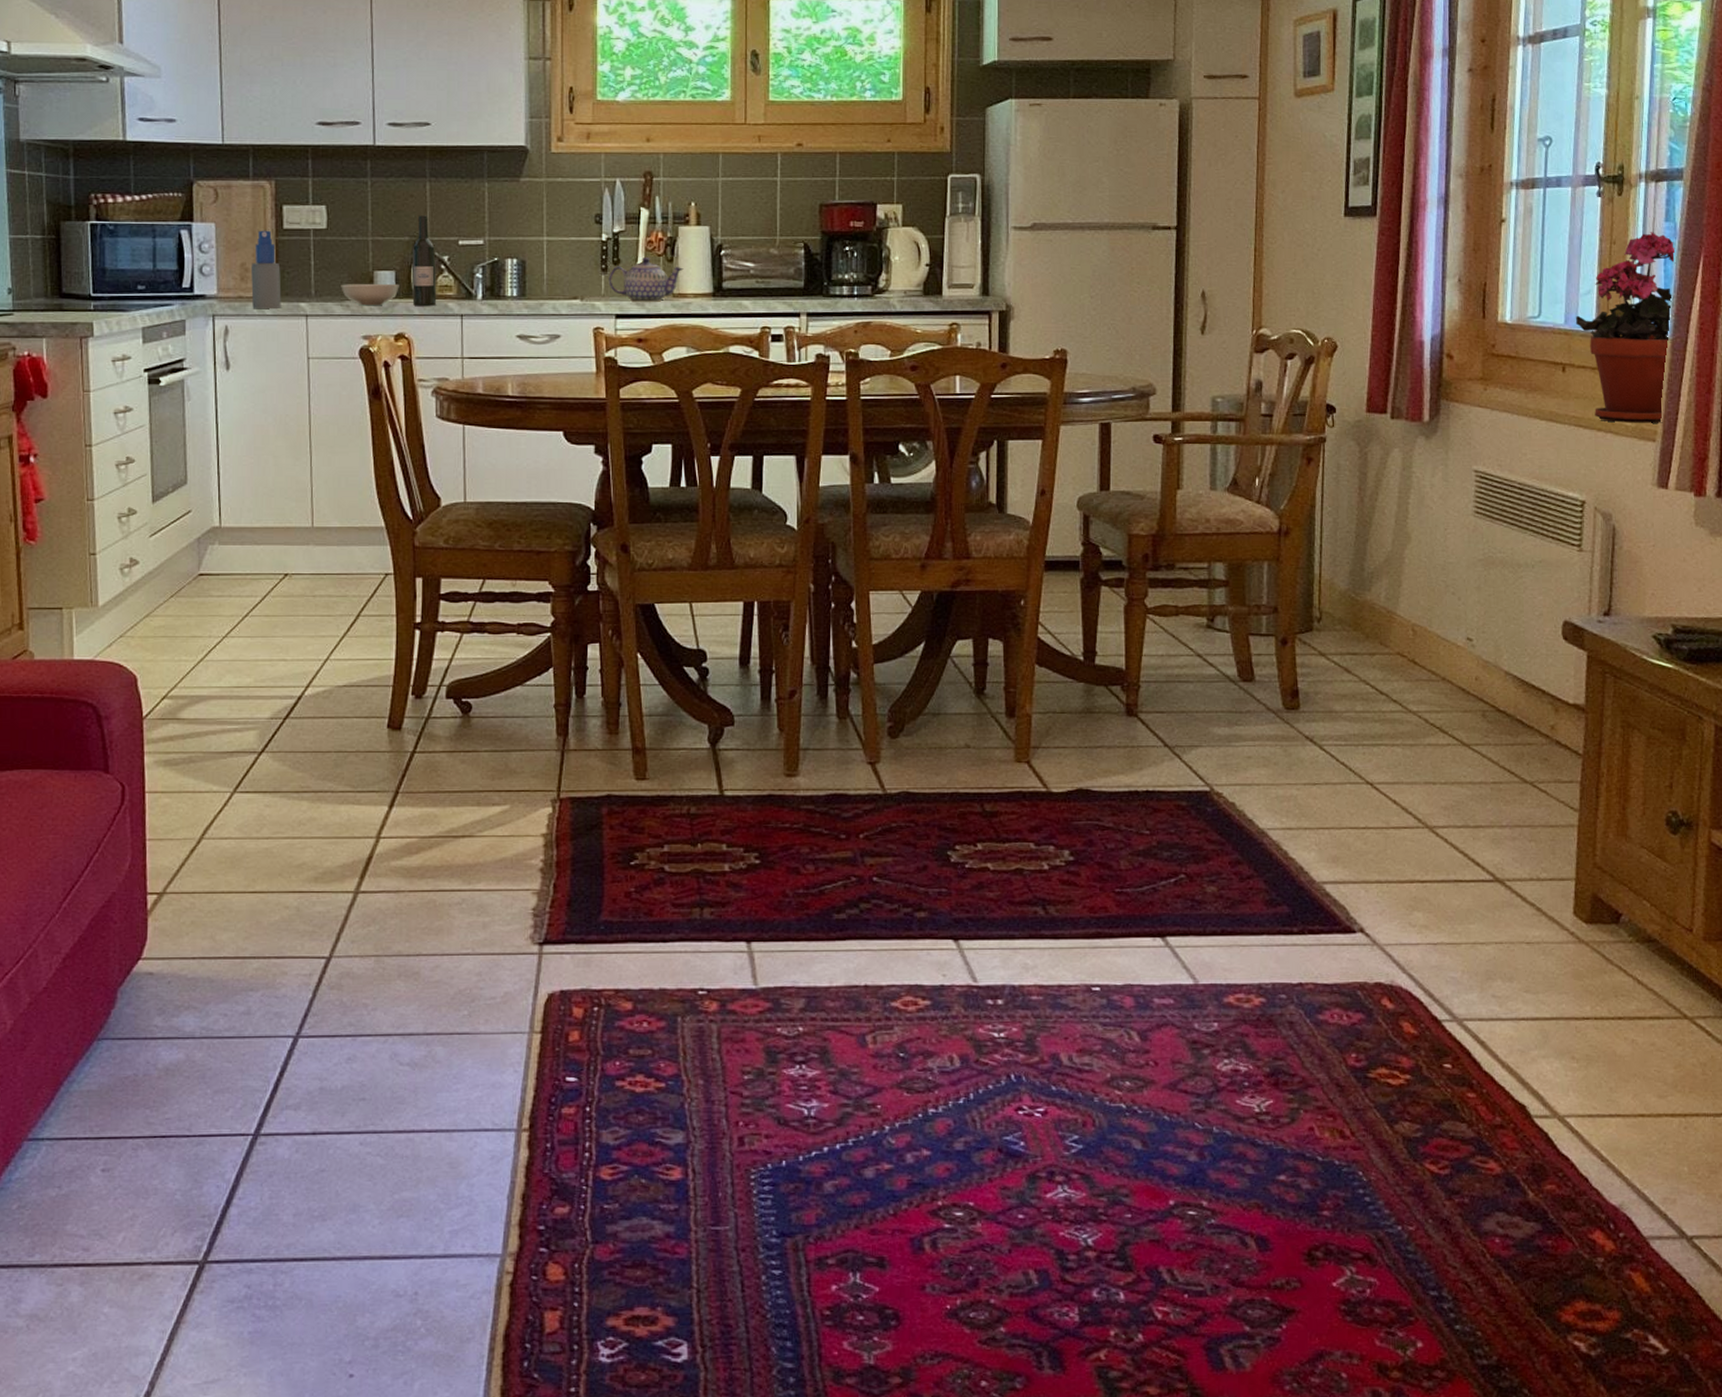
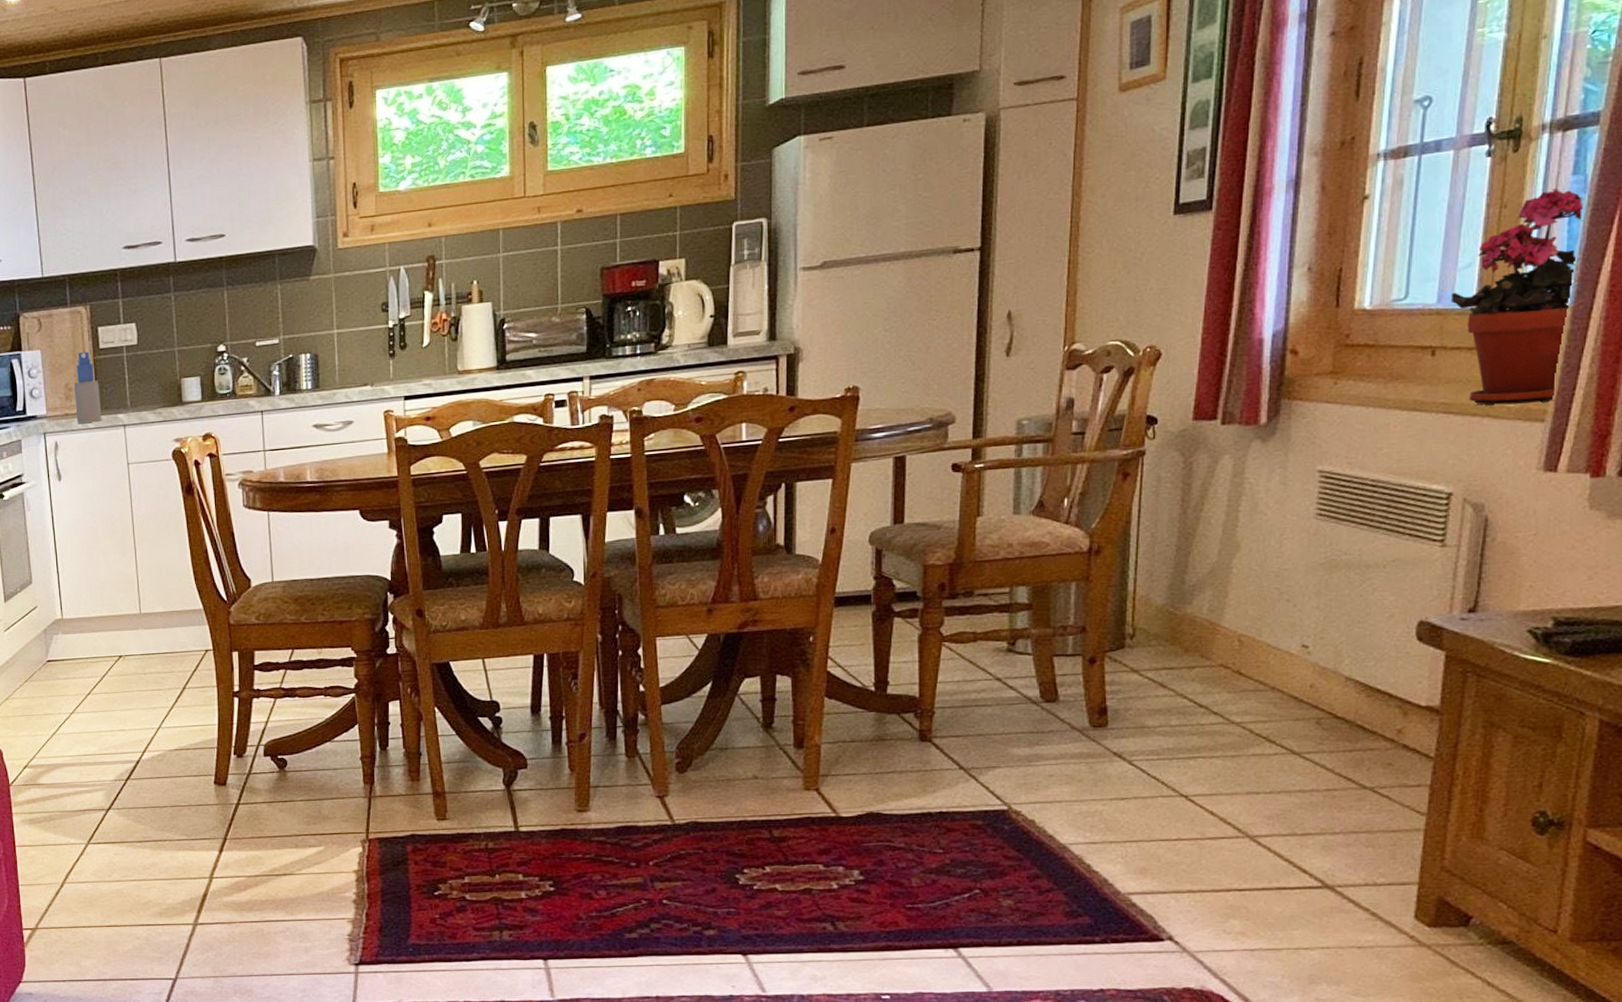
bowl: present [341,283,399,306] -> none [153,388,205,412]
wine bottle: present [411,215,437,307] -> none [214,322,239,408]
teapot: present [608,256,684,303] -> none [396,338,468,384]

